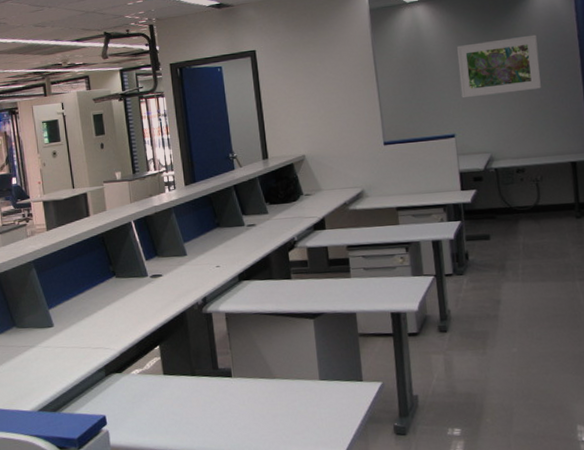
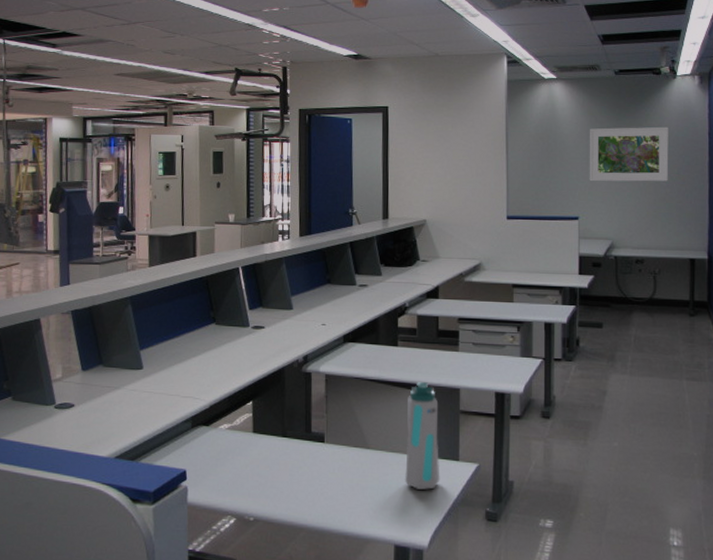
water bottle: none [306,310,347,412] -> present [404,382,440,490]

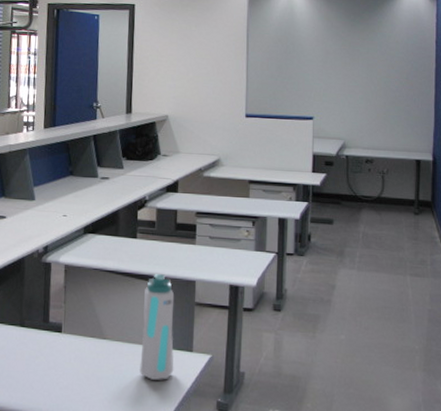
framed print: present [589,126,669,182] -> none [324,32,399,86]

